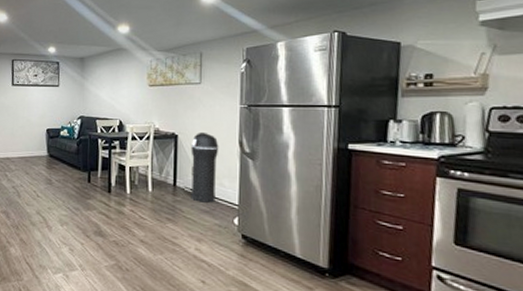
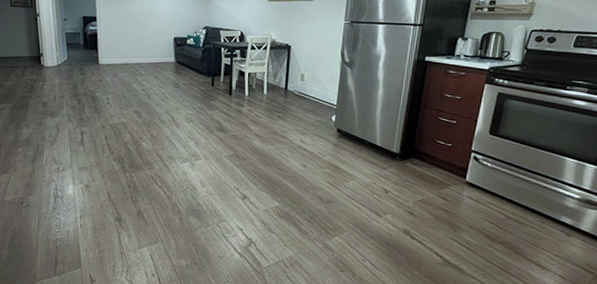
trash can: present [190,131,219,203] -> none [298,43,325,104]

